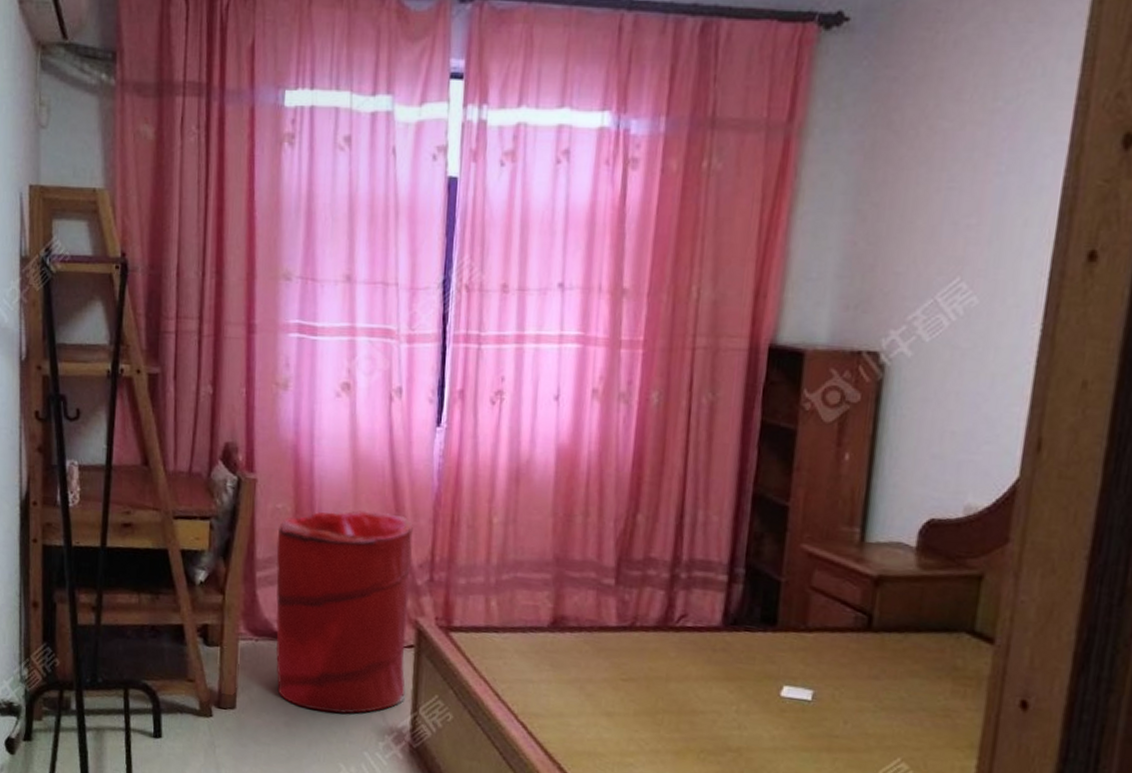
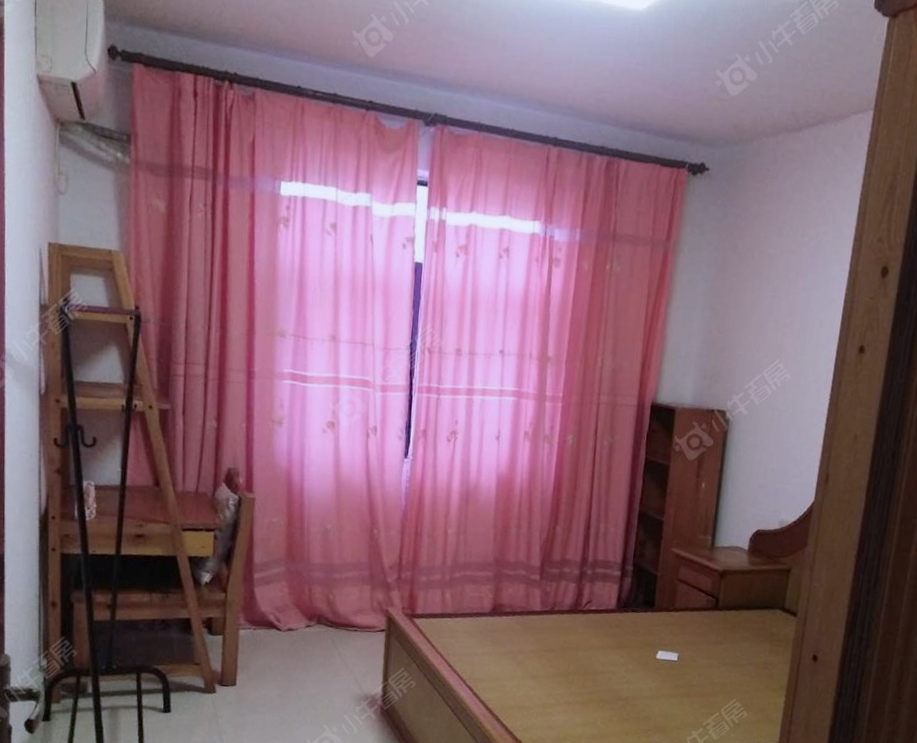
laundry hamper: present [275,509,413,714] -> none [271,523,385,686]

